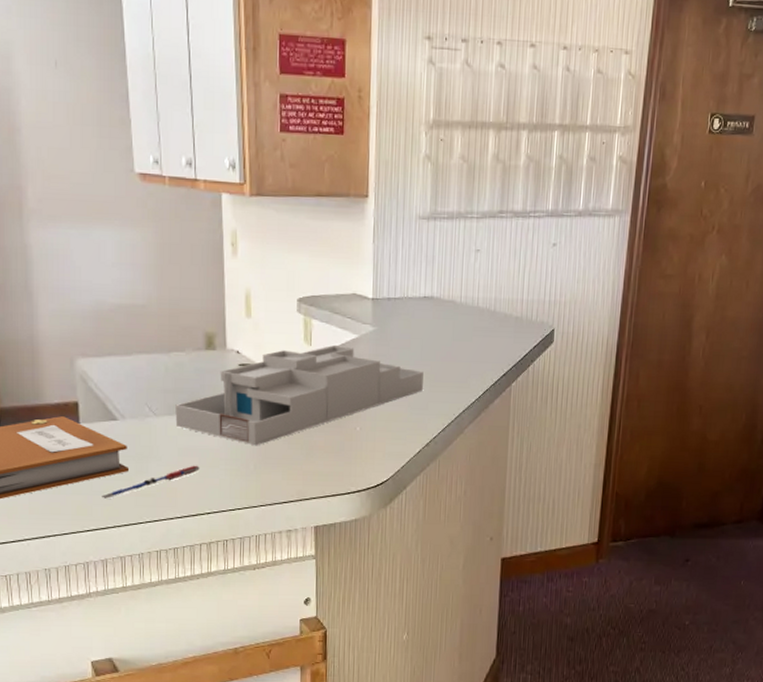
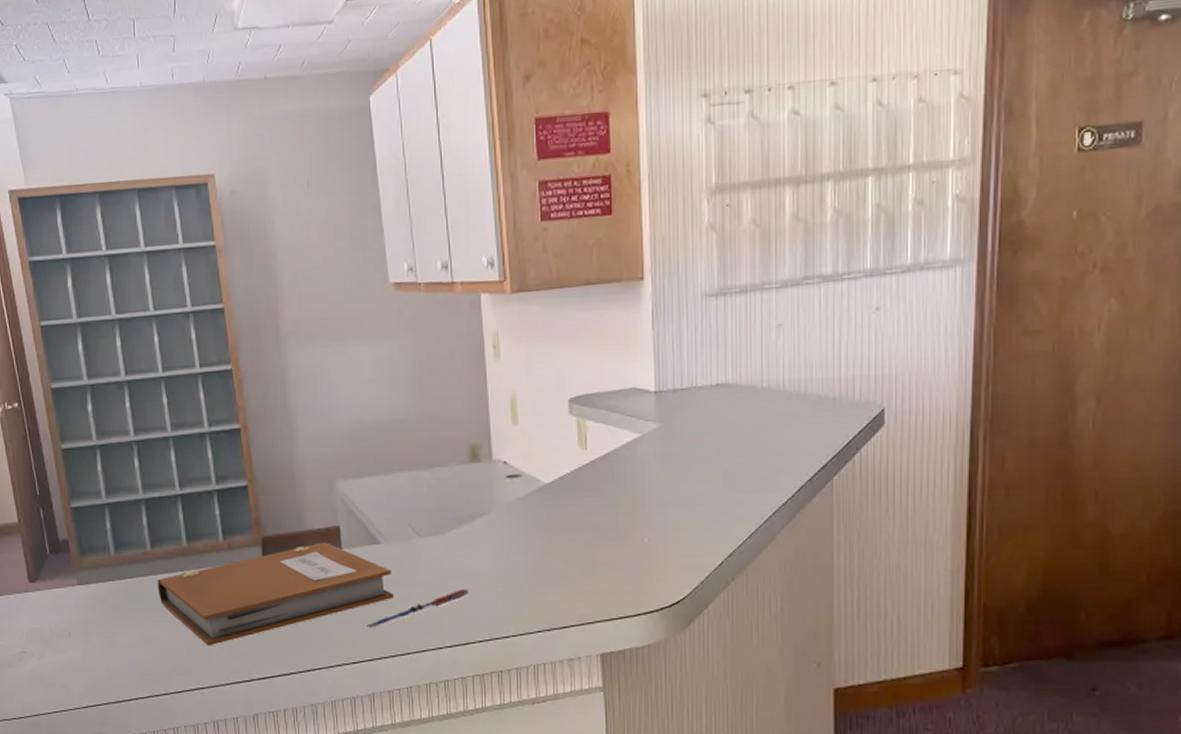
desk organizer: present [175,345,424,446] -> none [440,447,721,565]

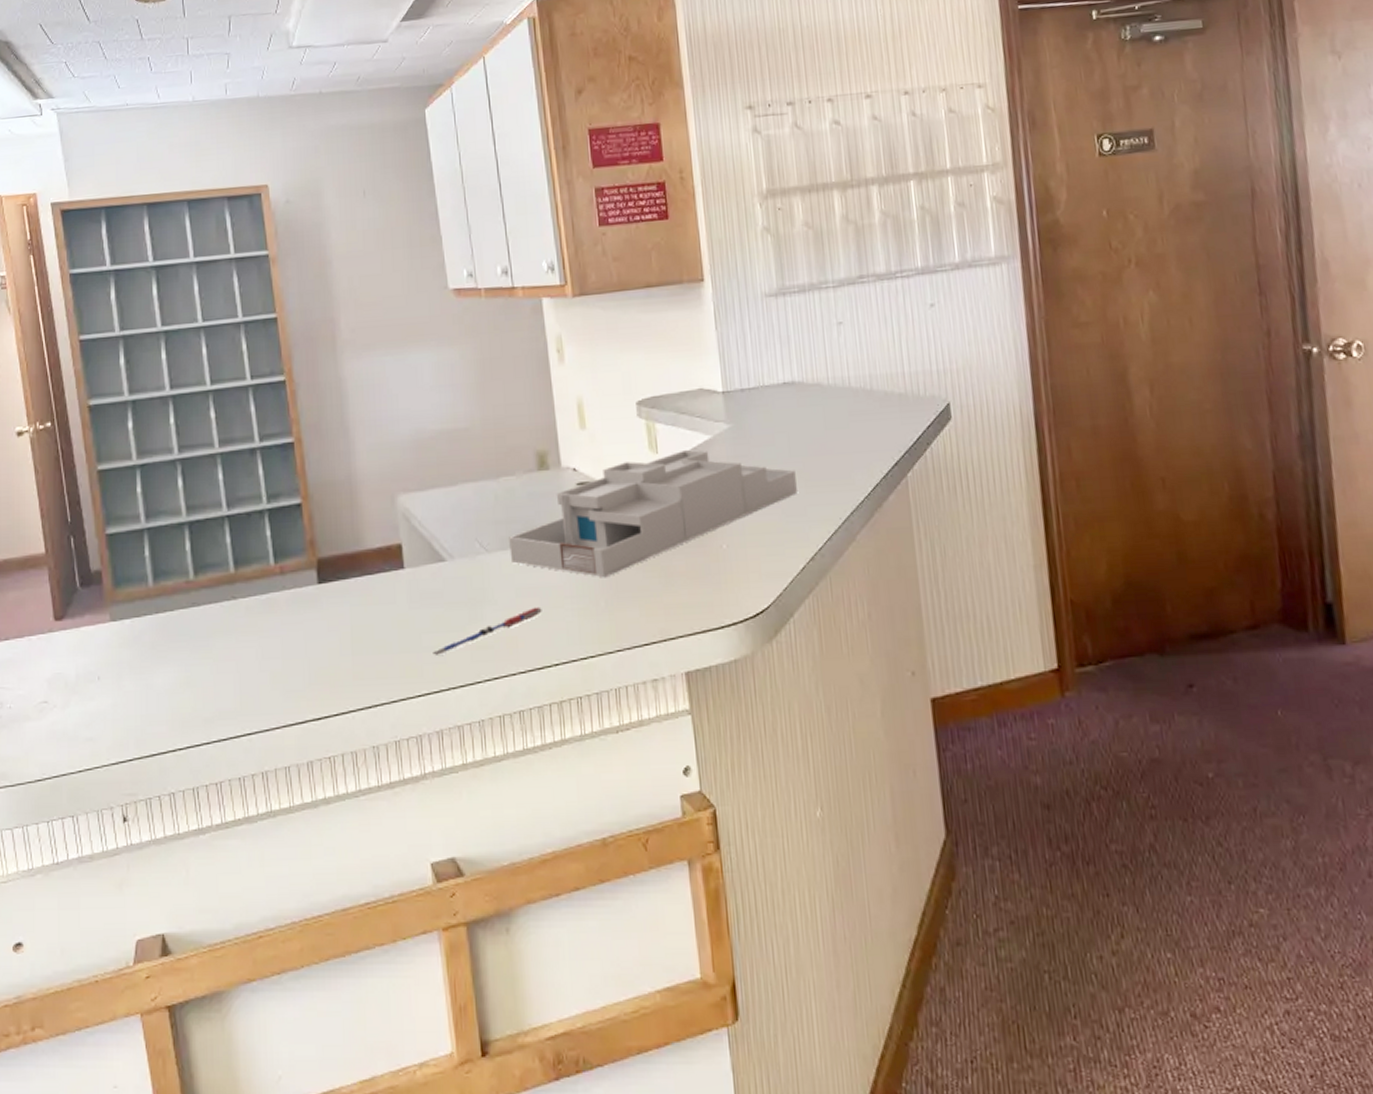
notebook: present [157,542,393,646] -> none [200,562,461,685]
desk organizer: none [440,447,721,565] -> present [509,450,797,578]

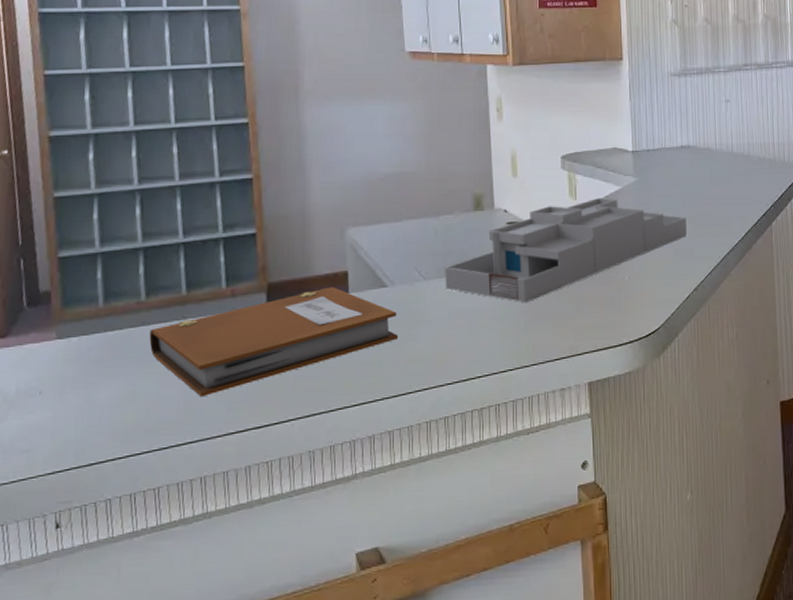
notebook: none [200,562,461,685] -> present [149,287,398,397]
pen: present [431,606,542,655] -> none [369,327,470,369]

